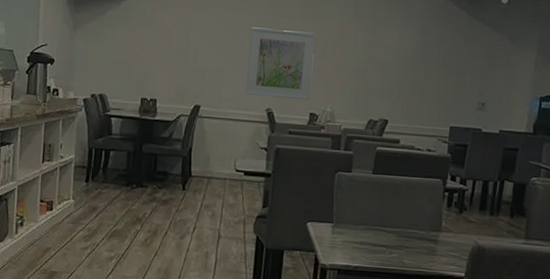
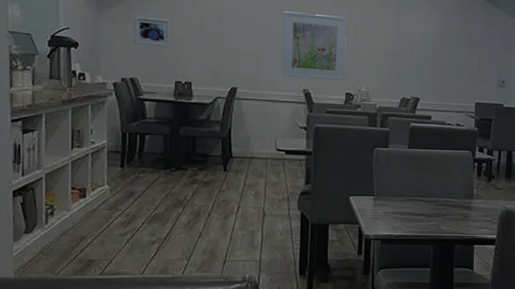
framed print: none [105,33,140,64] -> present [133,17,170,48]

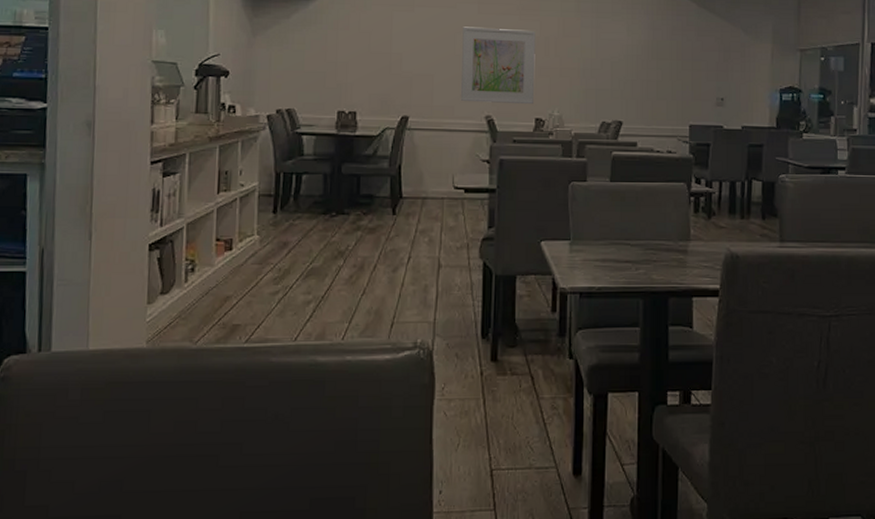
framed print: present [133,17,170,48] -> none [292,39,333,73]

